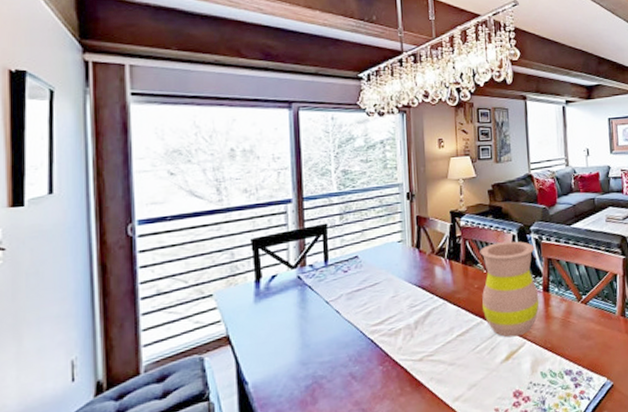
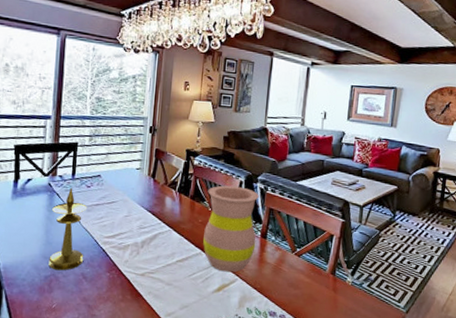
candlestick: none [305,276,350,376] -> present [48,187,88,271]

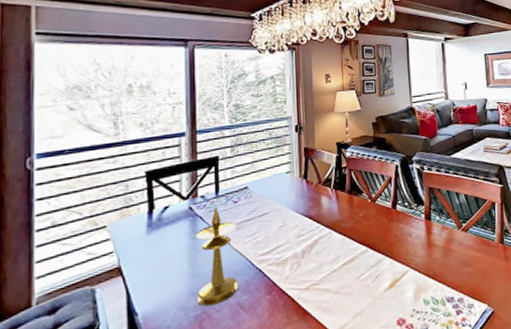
vase: present [203,185,259,273] -> none [364,171,422,265]

